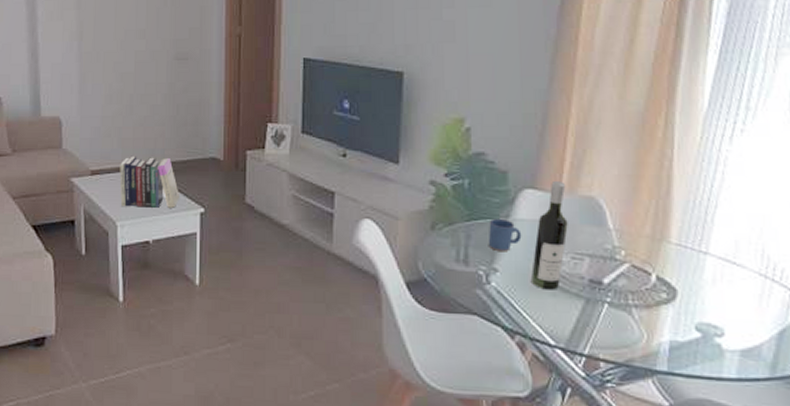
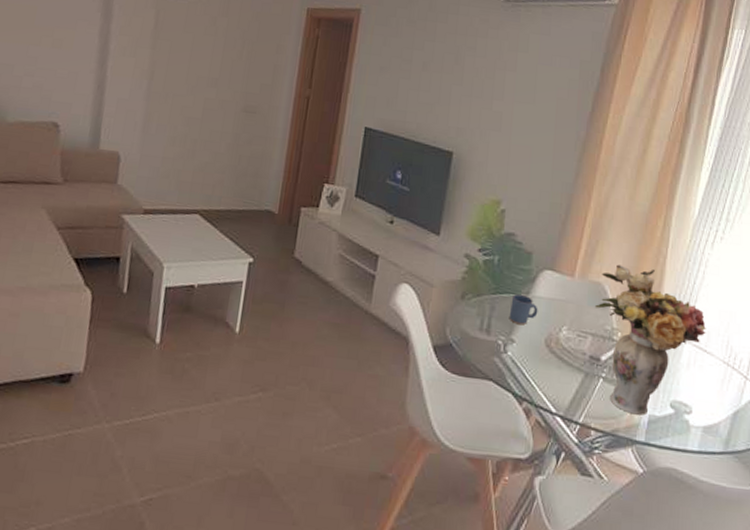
books: present [119,155,179,208] -> none [170,199,231,255]
bottle: present [530,181,568,290] -> none [541,266,579,363]
flower arrangement: none [590,174,733,342] -> present [595,264,706,415]

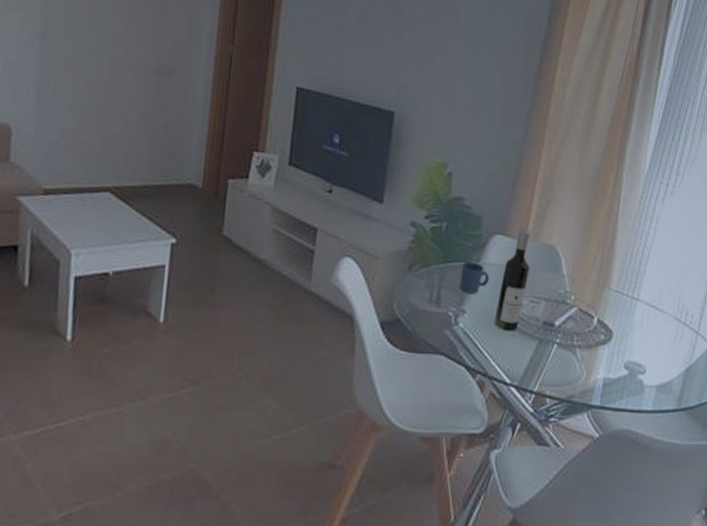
bottle: none [541,266,579,363] -> present [493,229,531,331]
flower arrangement: present [595,264,706,415] -> none [548,225,658,379]

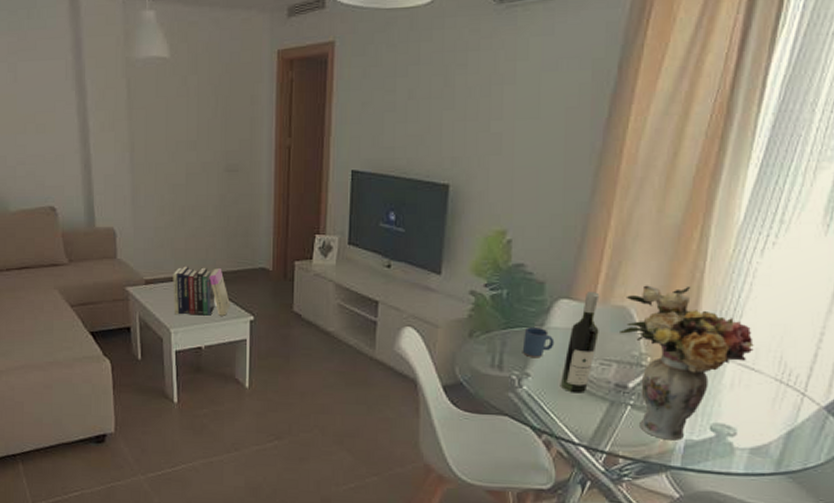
books: none [77,175,149,237] -> present [173,266,230,316]
flower arrangement: none [548,225,658,379] -> present [620,285,754,440]

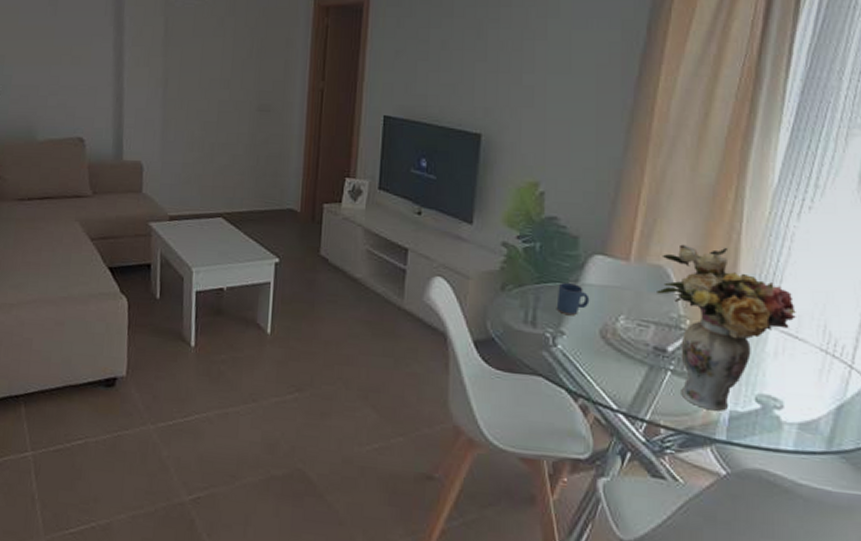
books: present [173,266,230,316] -> none [197,203,255,257]
bottle: present [560,292,600,393] -> none [596,249,635,356]

